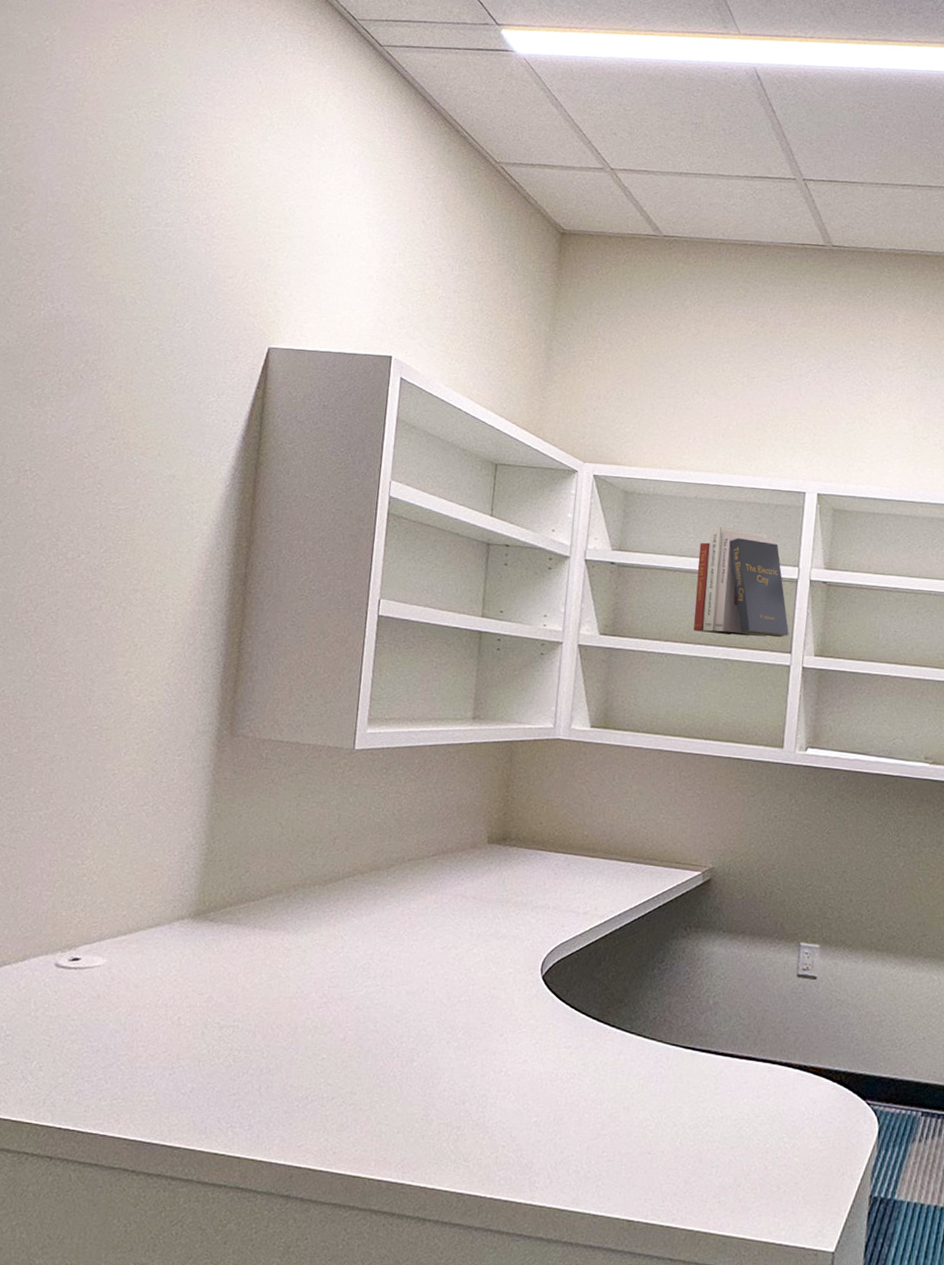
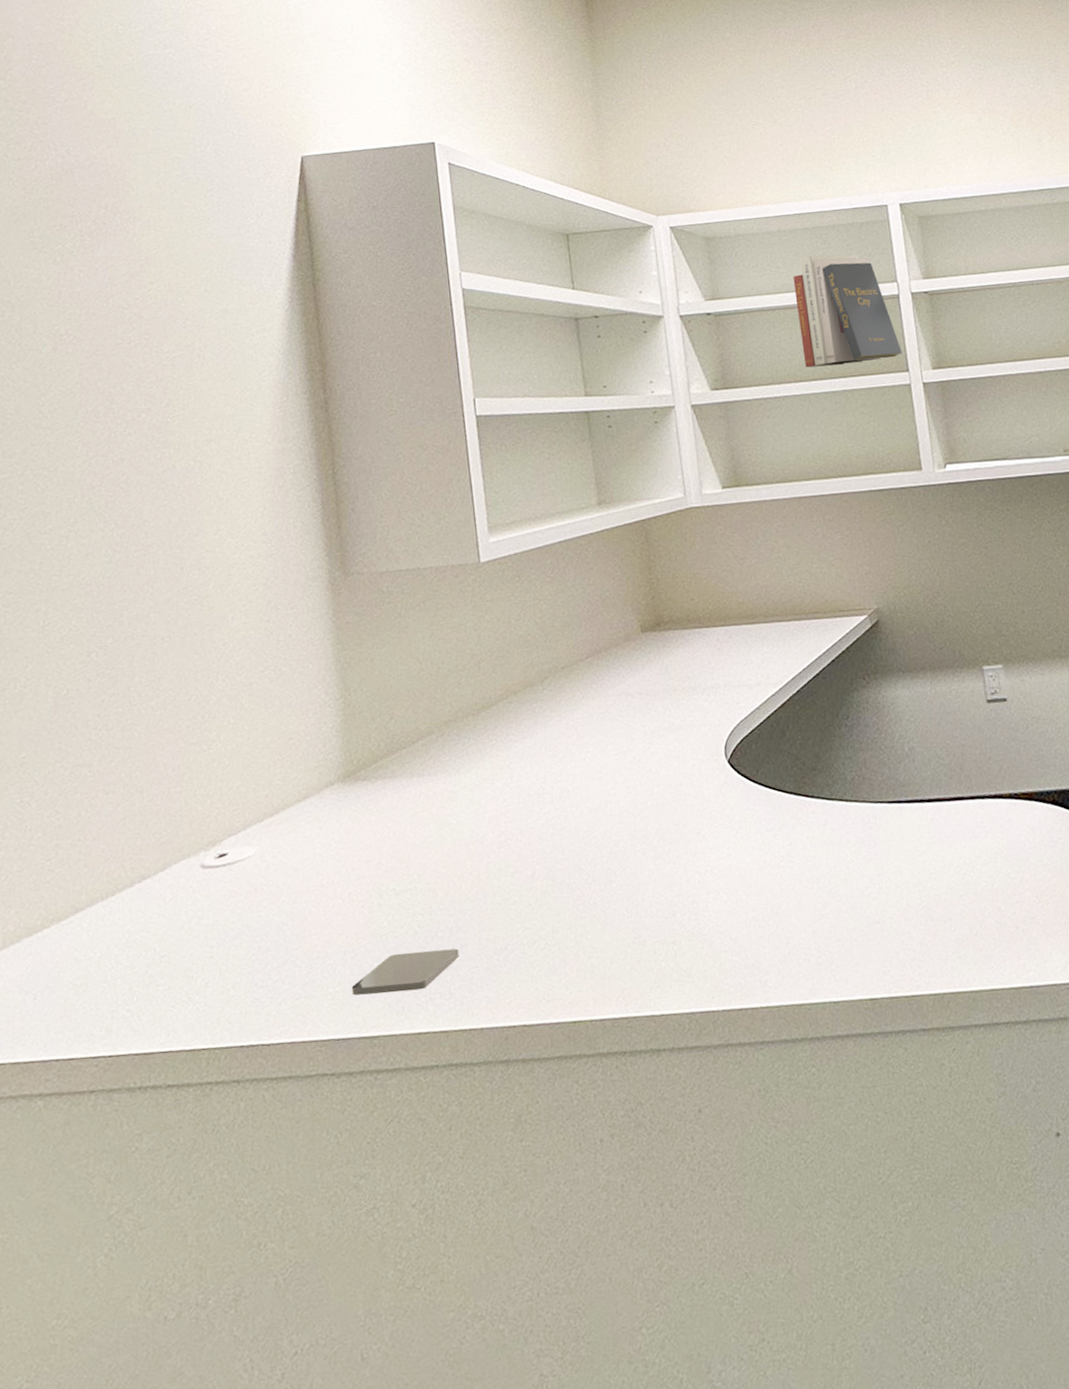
smartphone: none [163,1079,265,1117] -> present [351,948,459,996]

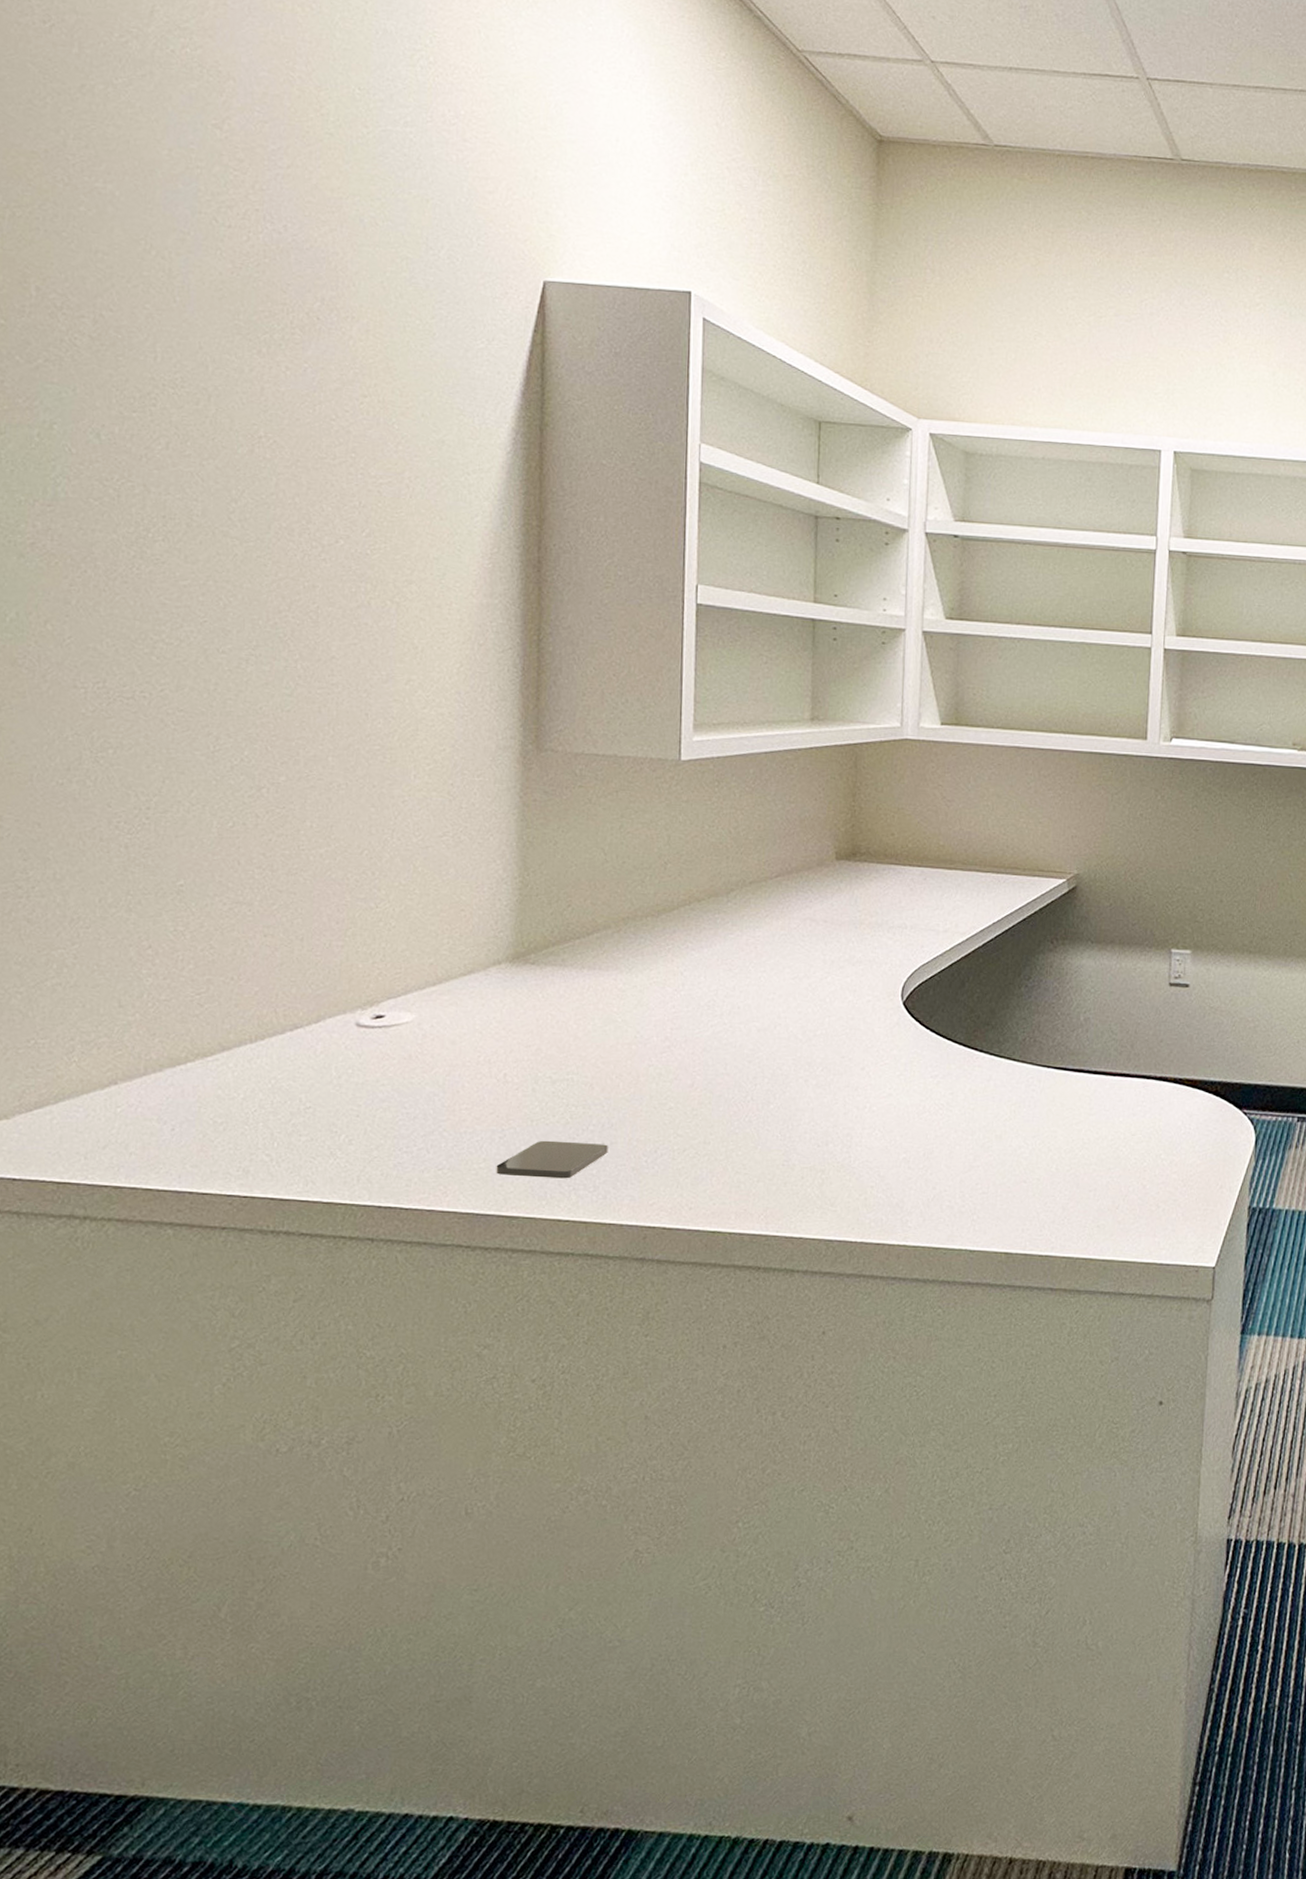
books: present [793,254,902,368] -> none [1046,491,1149,617]

